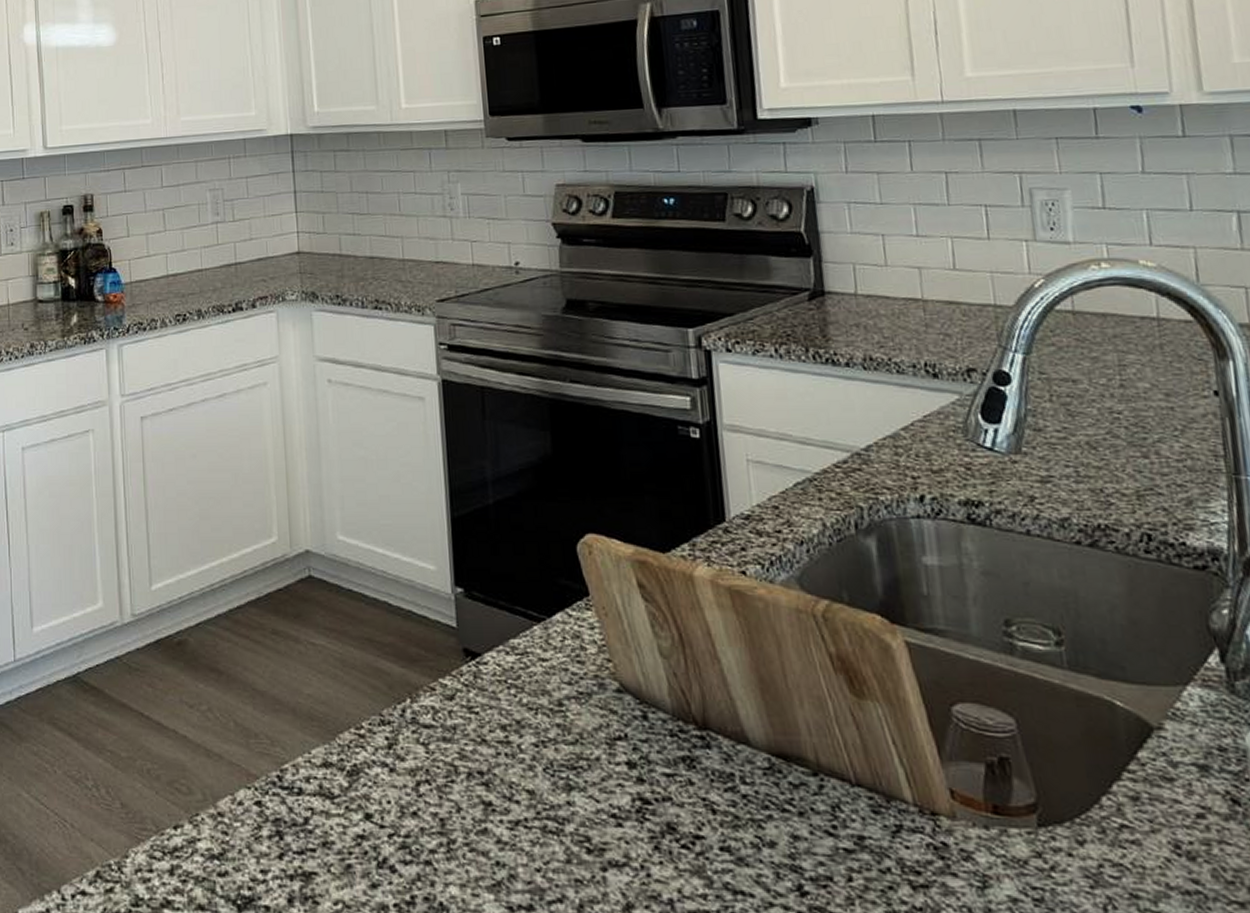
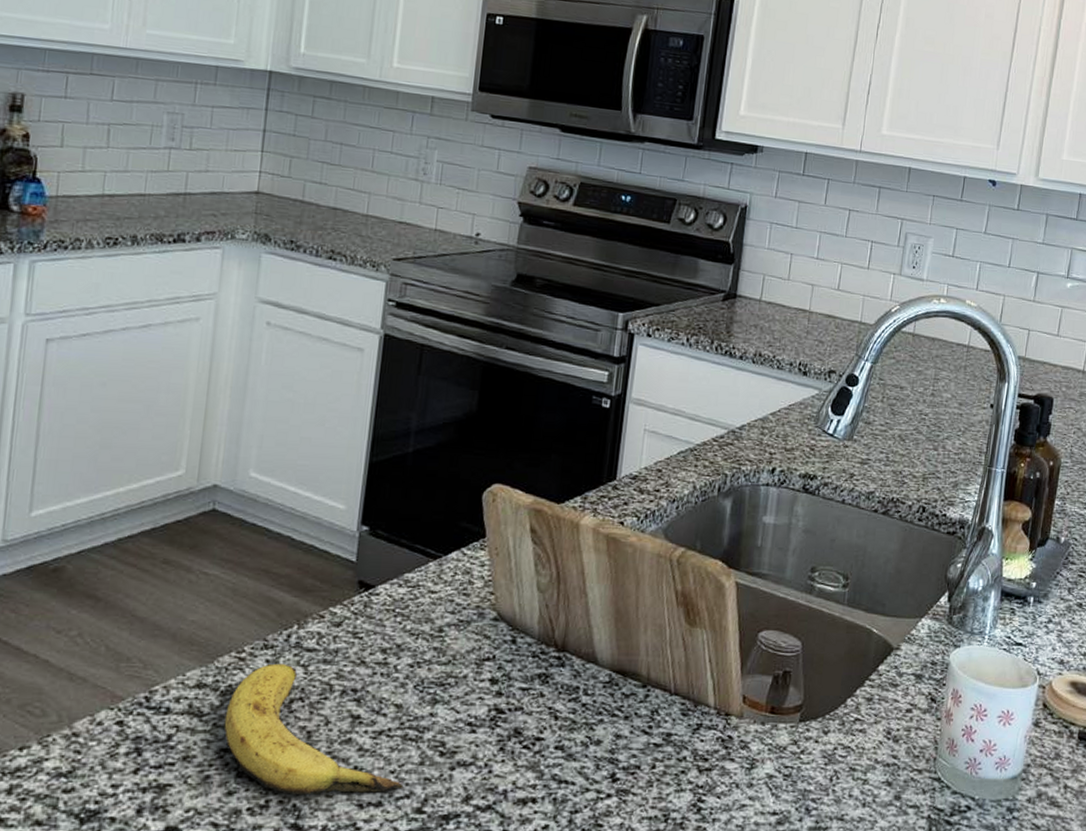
banana: none [355,741,555,894] -> present [224,663,405,796]

